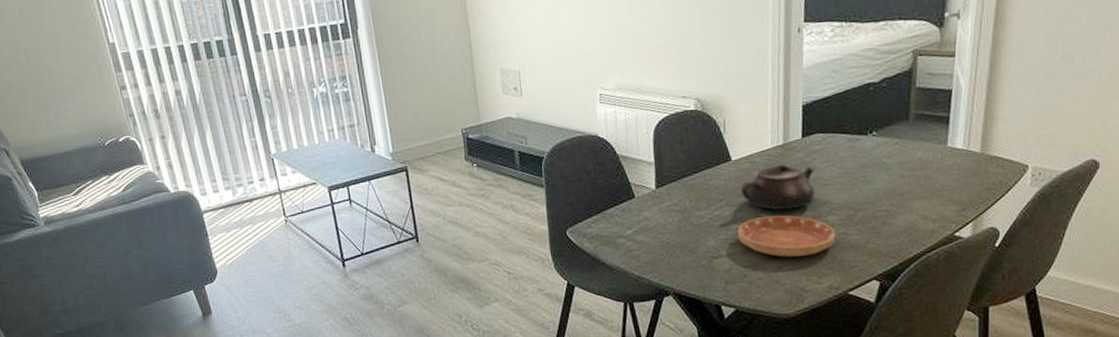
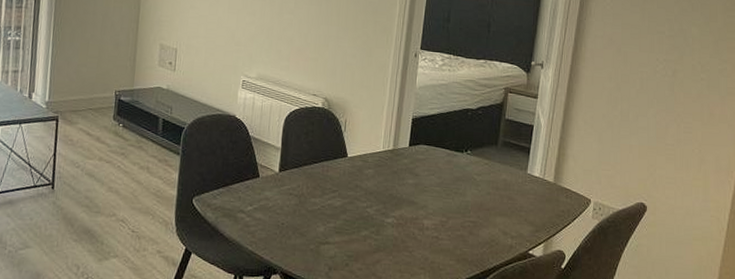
saucer: present [737,215,836,257] -> none [344,211,429,254]
teapot: present [740,164,814,210] -> none [352,166,417,209]

